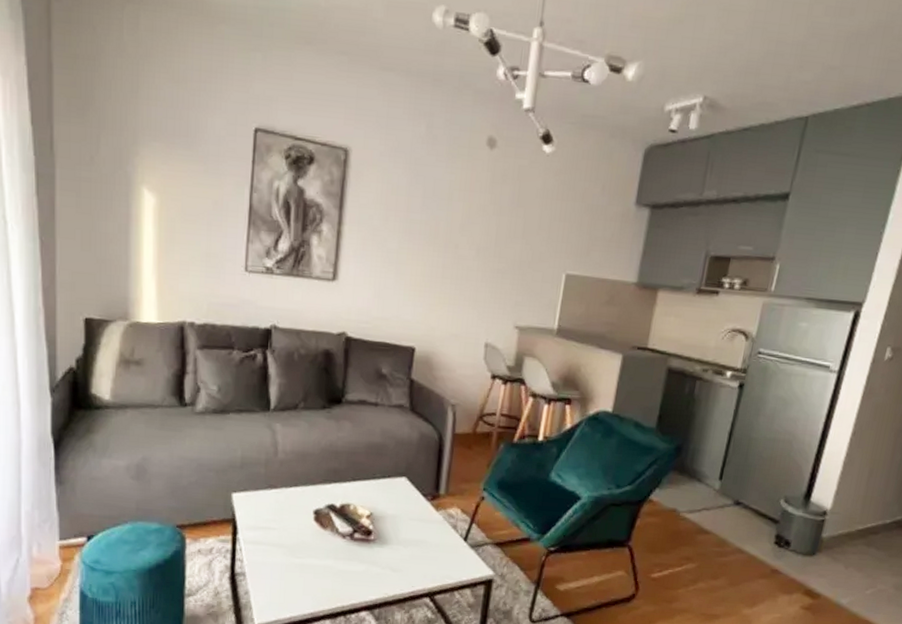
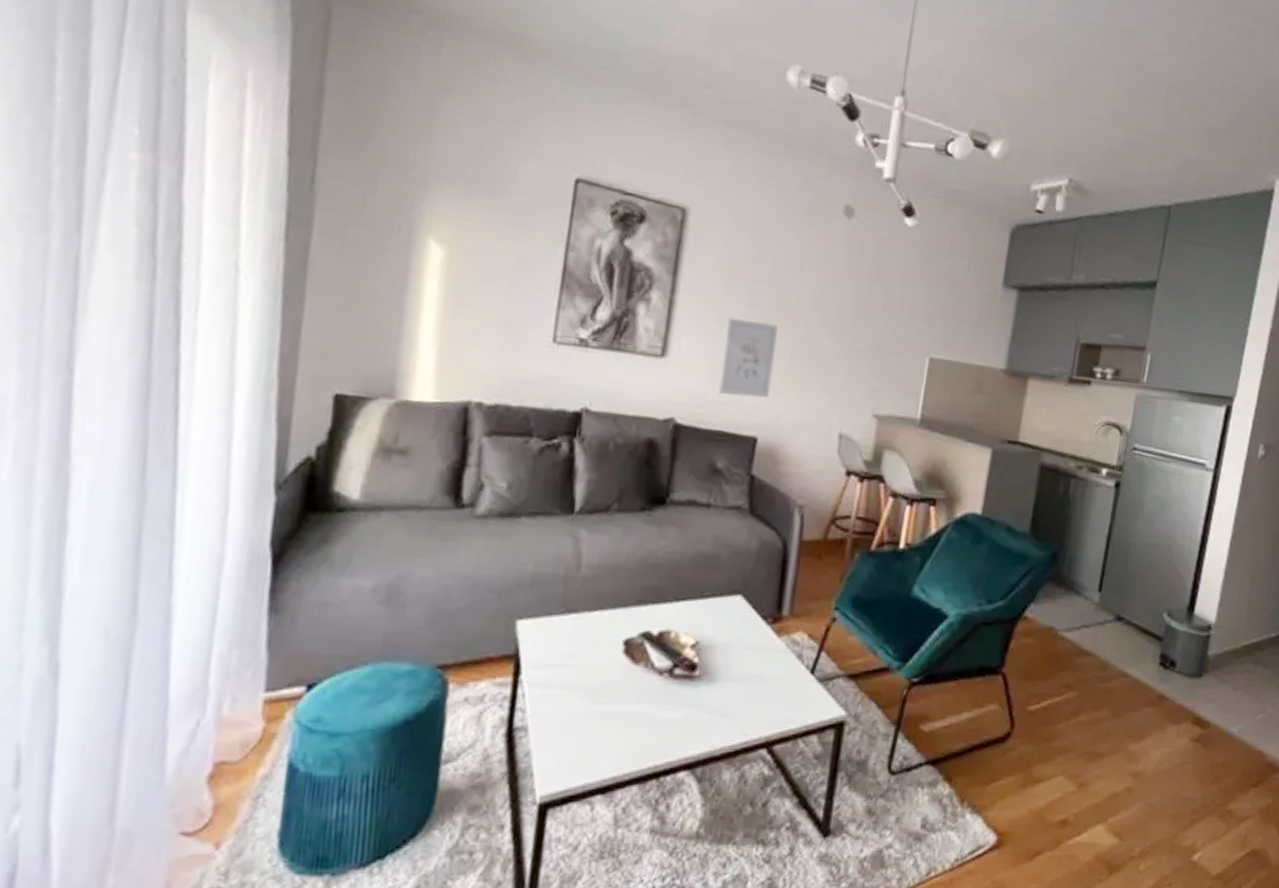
wall art: none [381,244,430,314] -> present [718,317,778,399]

